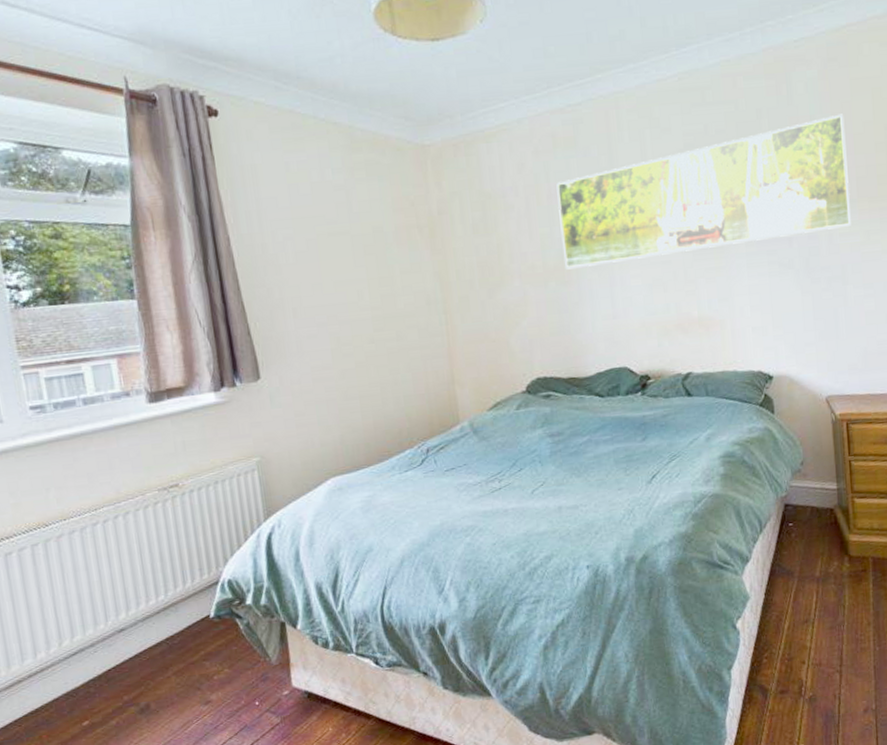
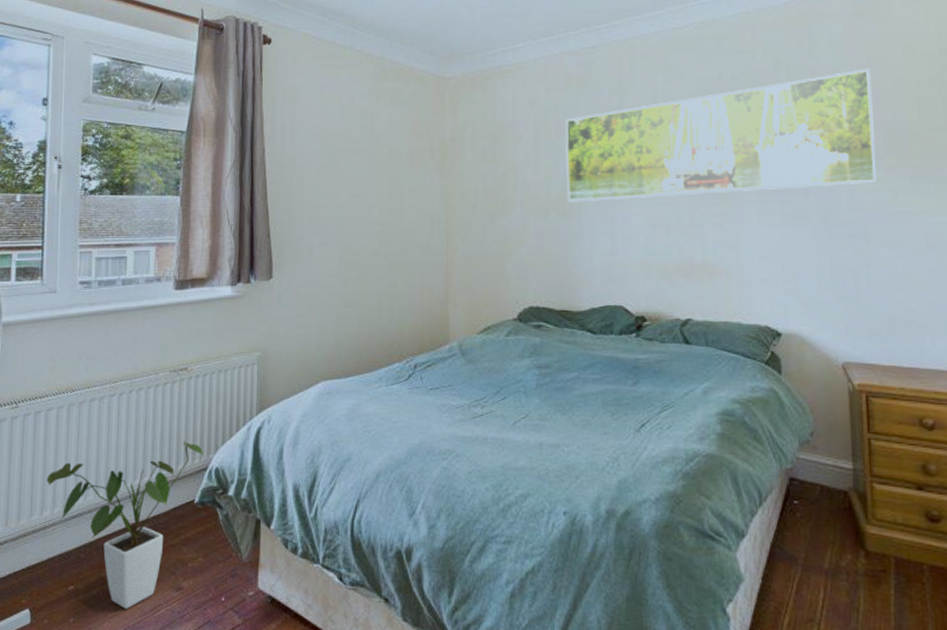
house plant: none [33,558,213,732] -> present [47,440,204,609]

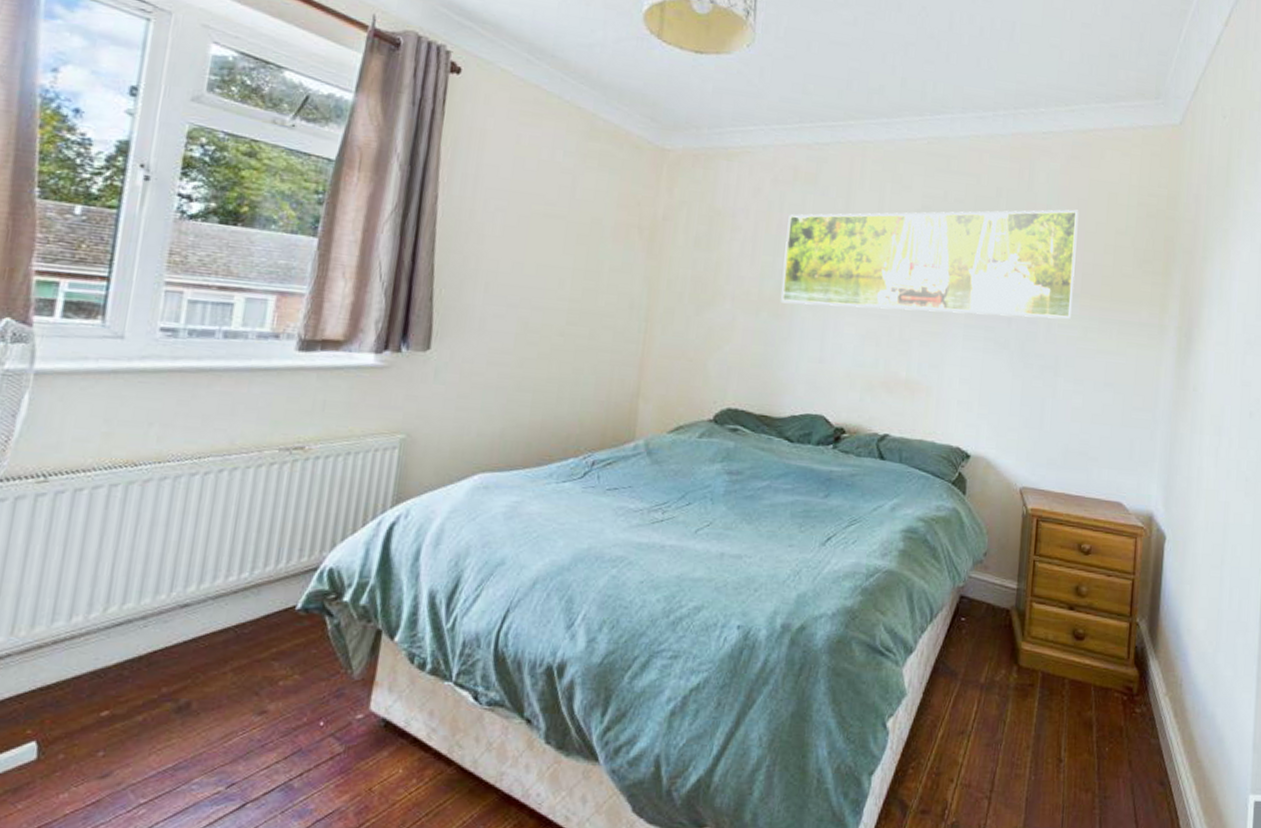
house plant: present [47,440,204,609] -> none [82,534,316,739]

